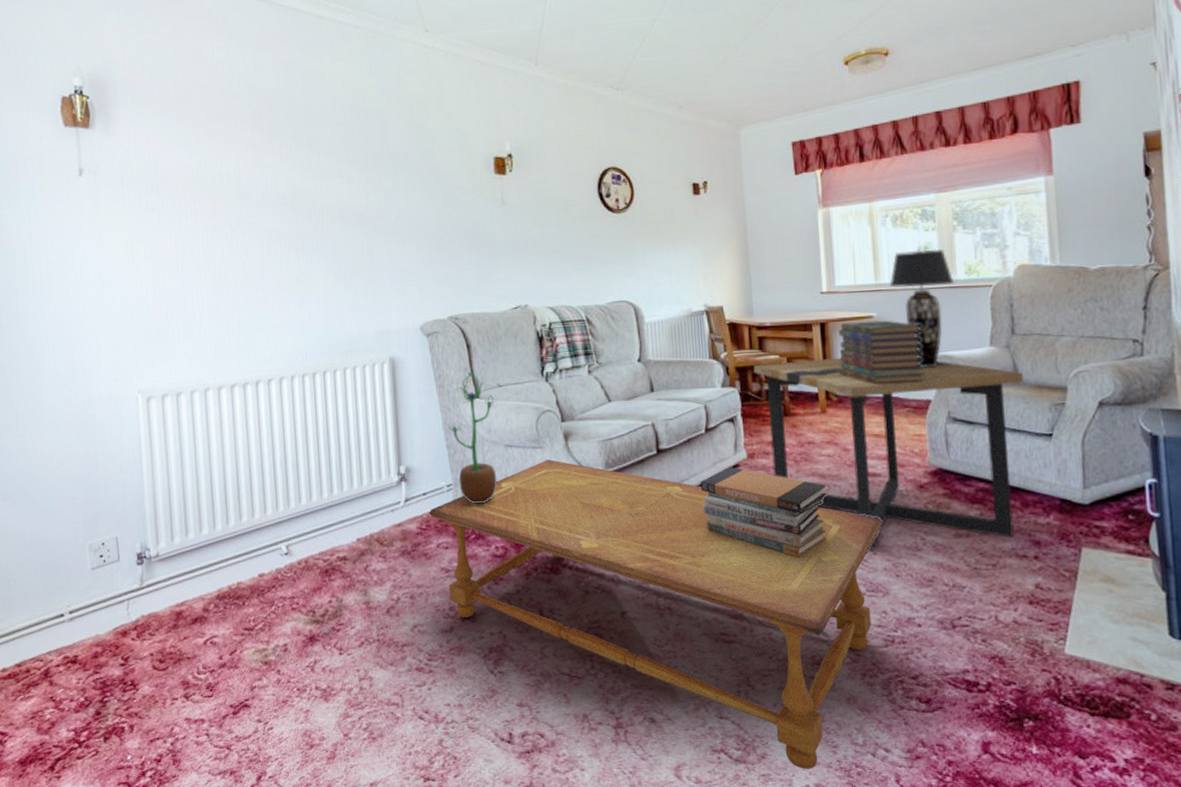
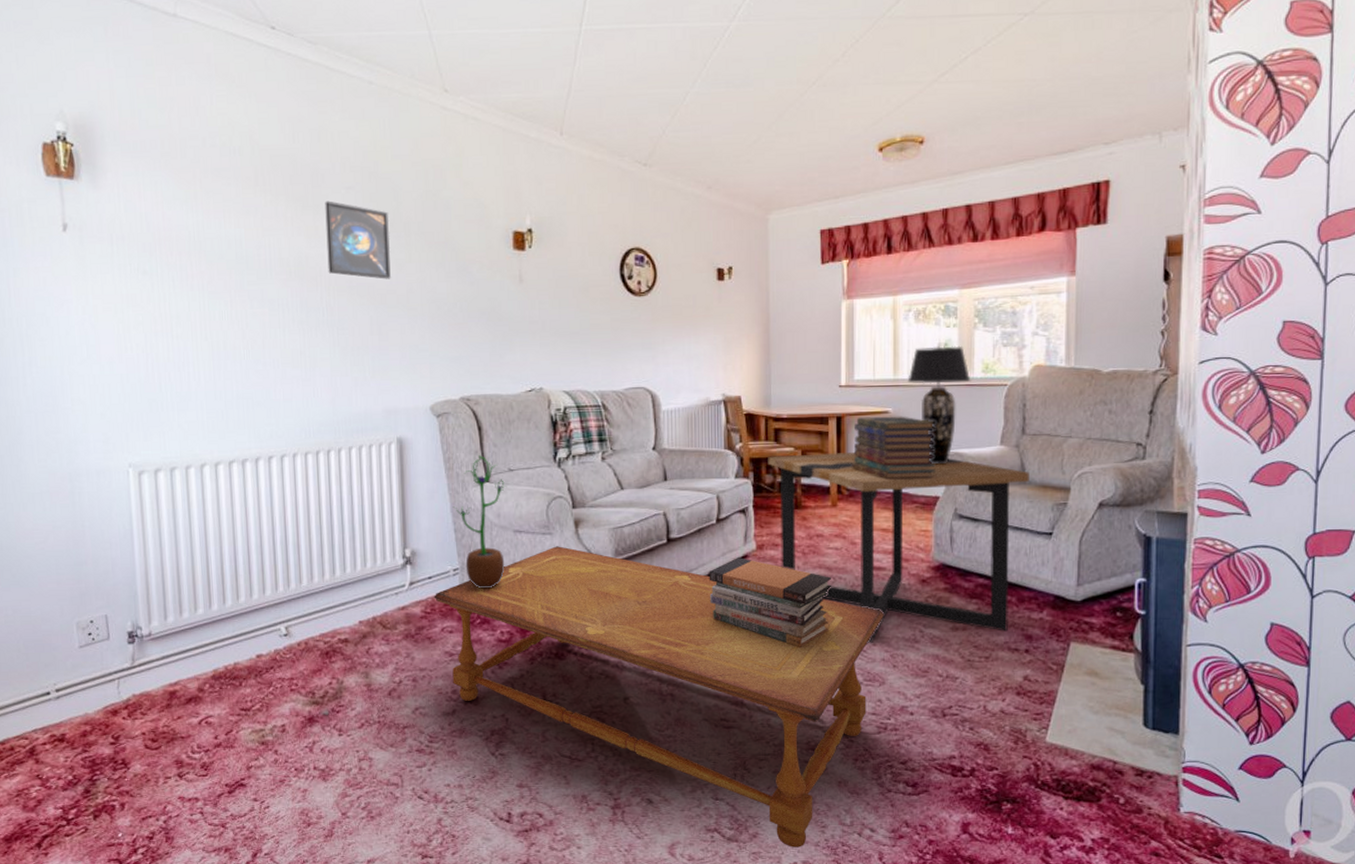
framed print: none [317,136,380,208] -> present [325,200,391,279]

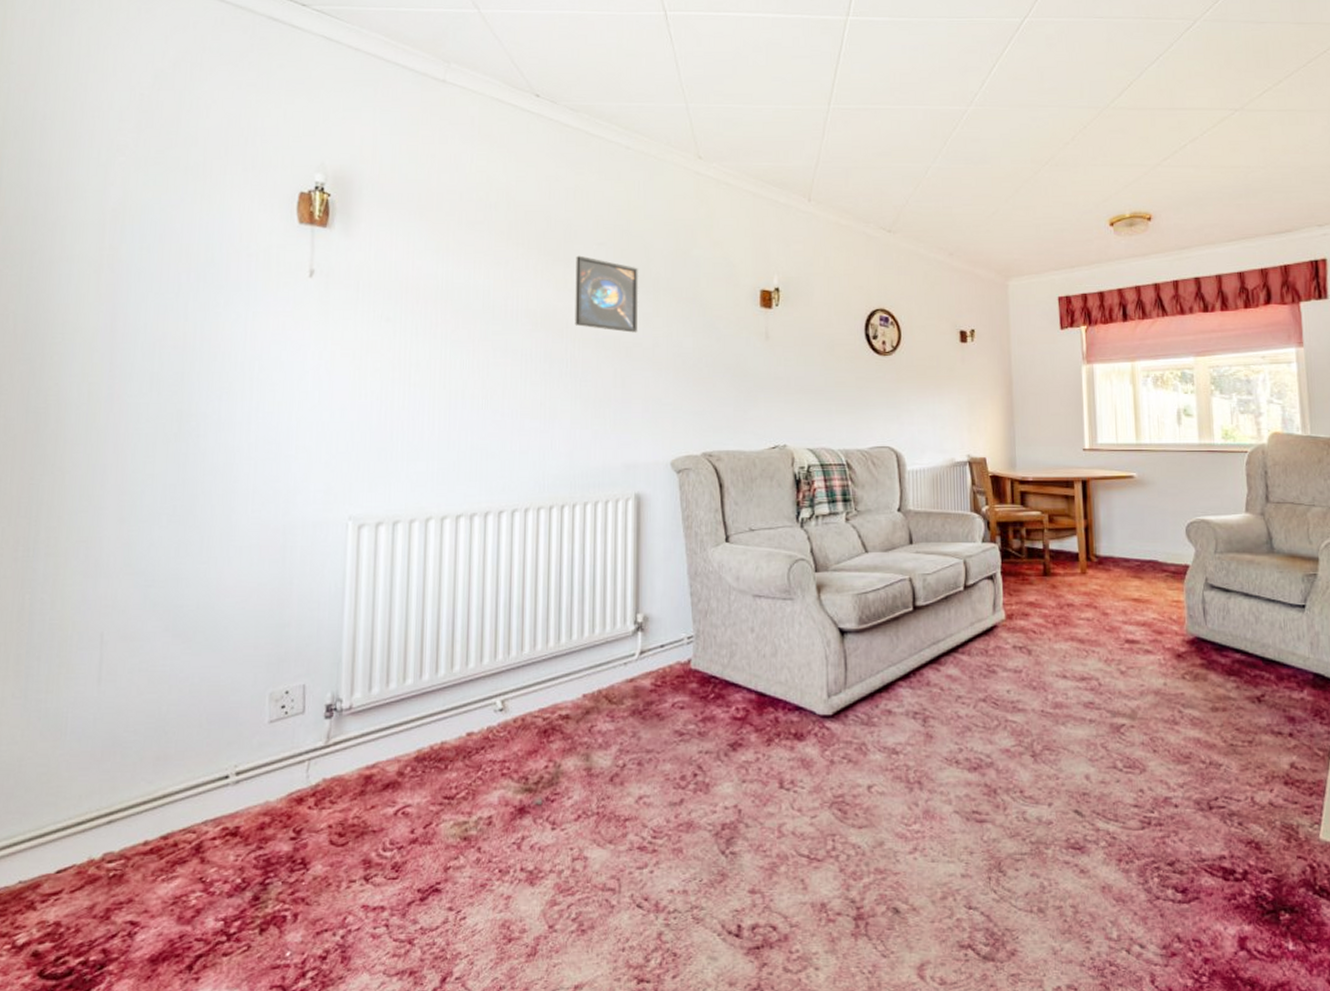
coffee table: present [434,546,885,847] -> none [665,613,1142,968]
potted flower: present [452,454,507,589] -> none [689,512,748,659]
book stack: present [709,558,831,647] -> none [957,628,1084,729]
side table: present [768,453,1029,644] -> none [1014,518,1277,726]
book stack: present [852,416,936,480] -> none [1099,481,1184,547]
table lamp: present [907,346,971,465] -> none [1150,412,1212,532]

